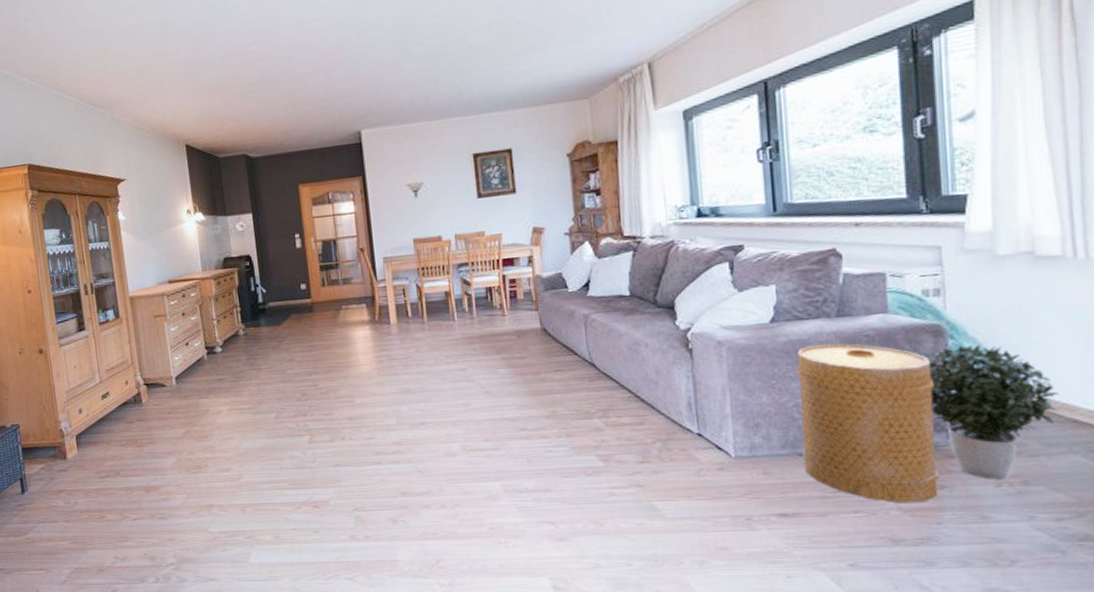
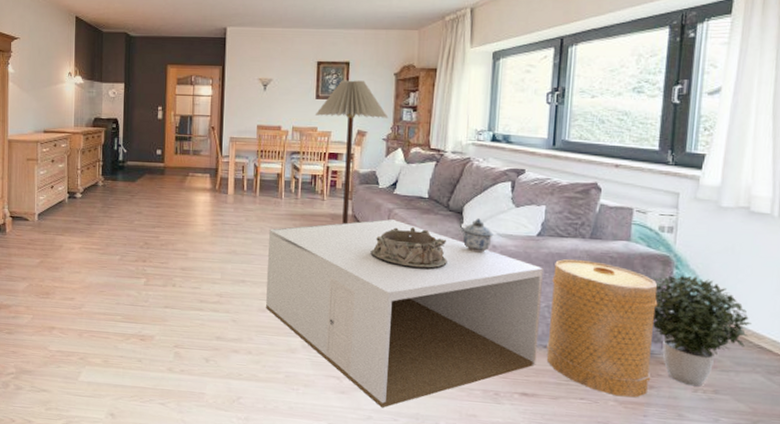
coffee table: none [444,327,792,553] -> present [266,219,543,408]
floor lamp: none [479,168,568,341] -> present [314,80,389,225]
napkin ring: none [569,333,665,383] -> present [370,227,447,270]
lidded jar: none [676,311,716,353] -> present [461,218,494,253]

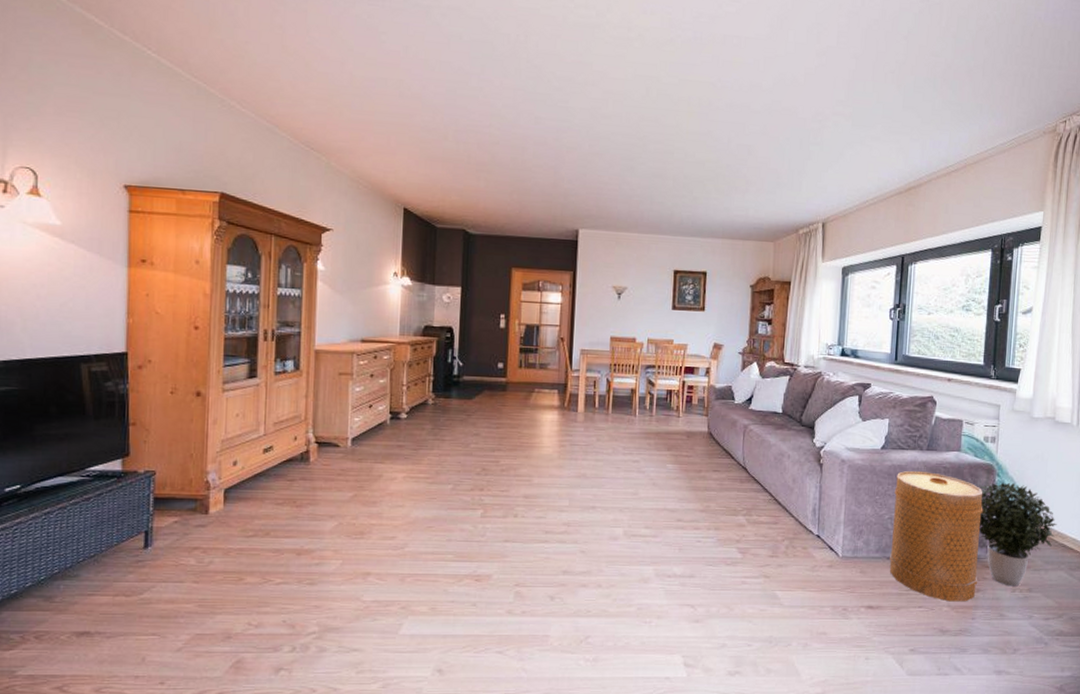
coffee table: present [266,219,543,408] -> none [618,436,887,634]
floor lamp: present [314,80,389,225] -> none [671,290,745,442]
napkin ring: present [370,227,447,270] -> none [725,443,800,487]
lidded jar: present [461,218,494,253] -> none [813,433,843,467]

